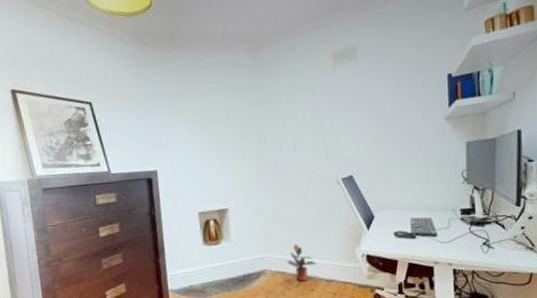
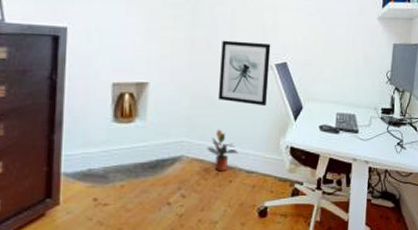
wall art: none [288,160,338,220] -> present [219,40,271,107]

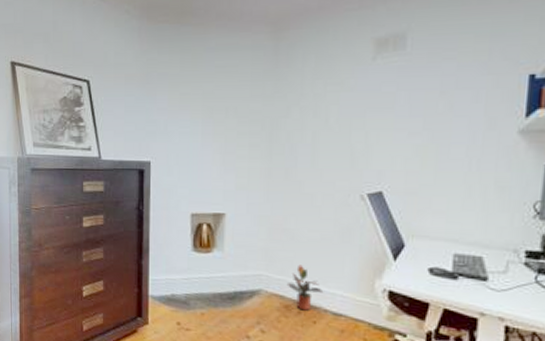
wall art: present [219,40,271,107] -> none [299,168,362,243]

